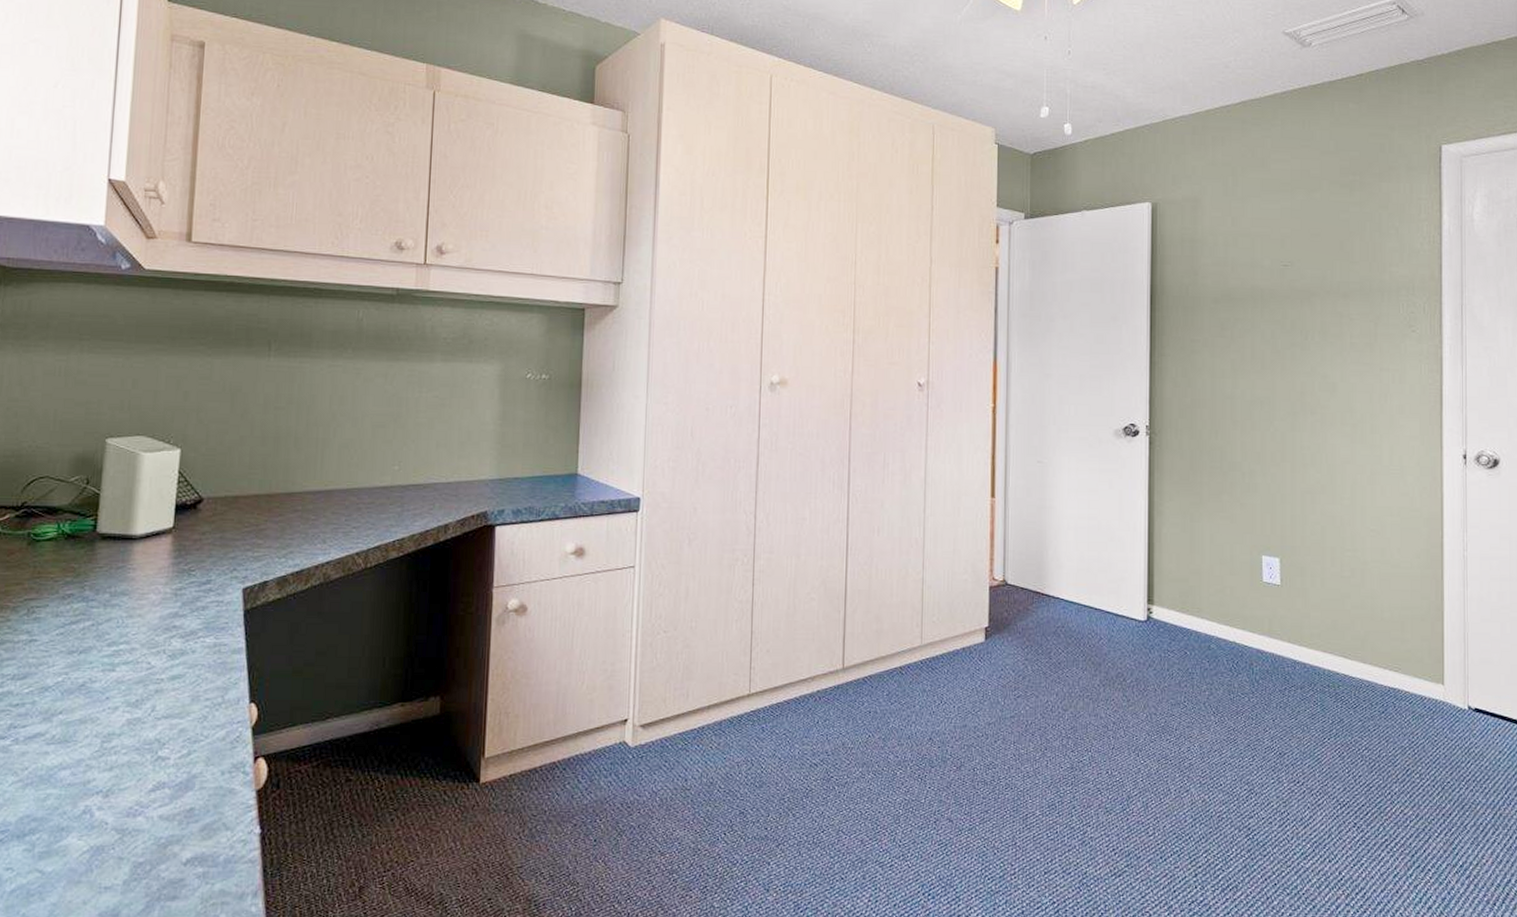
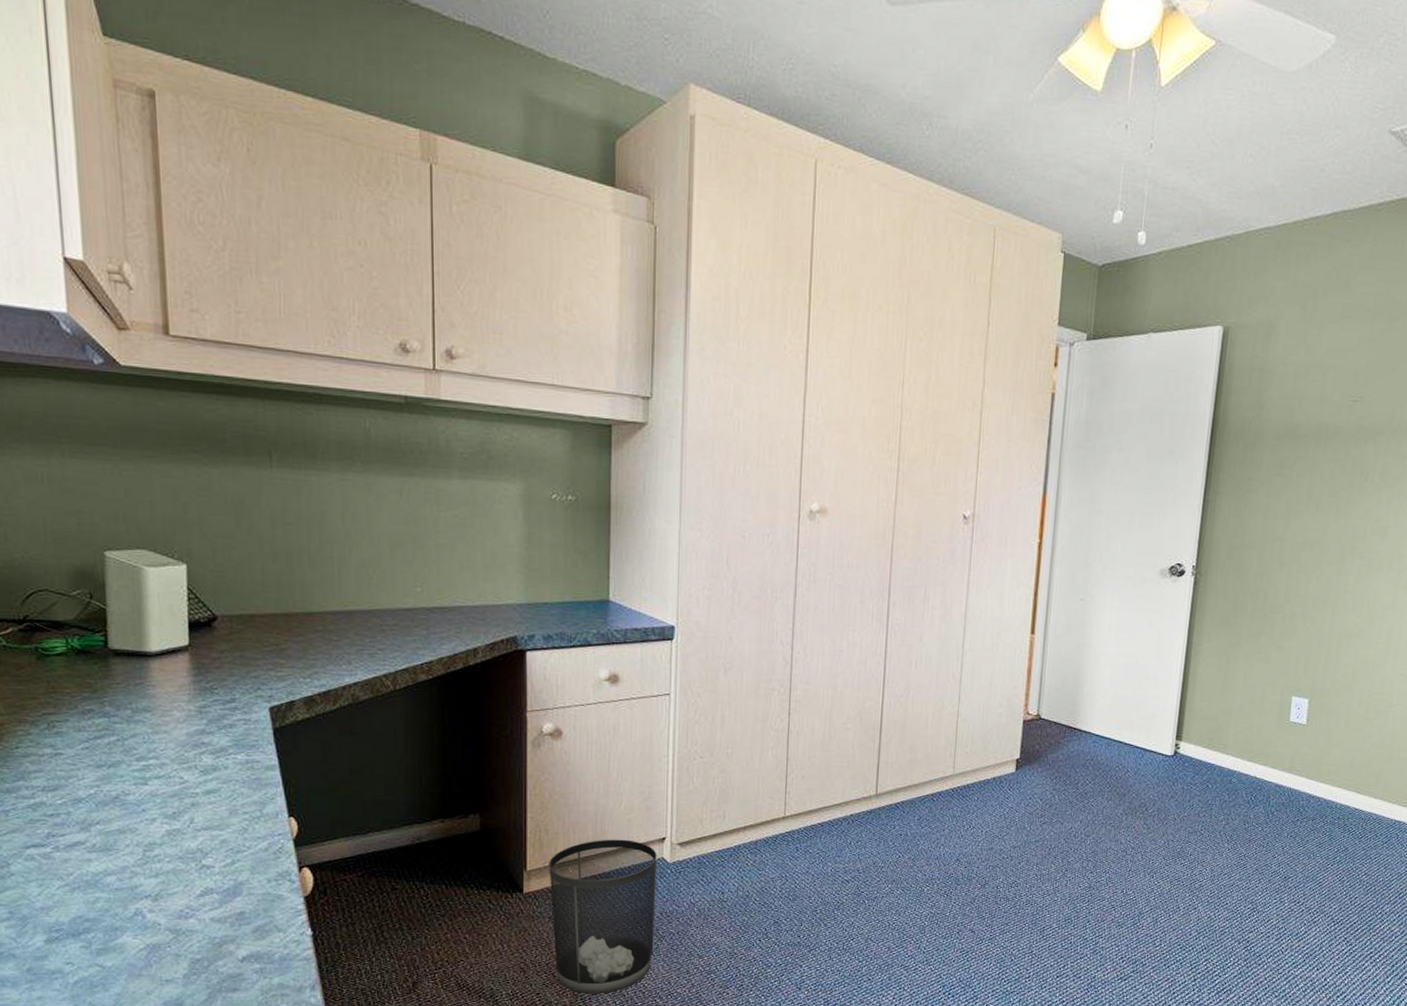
waste bin: none [507,721,619,899] -> present [549,839,657,994]

